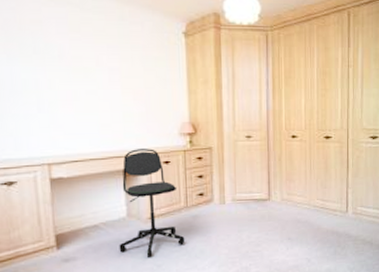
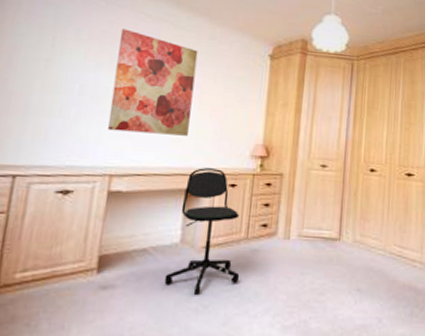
wall art: none [24,16,115,122] -> present [108,29,198,136]

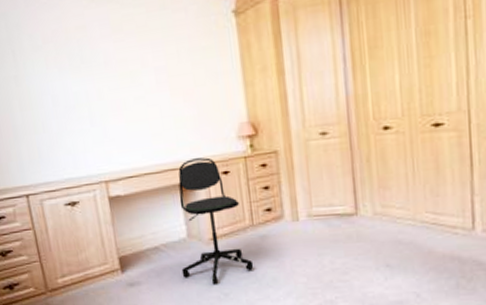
wall art: present [108,29,198,136] -> none [70,22,166,137]

